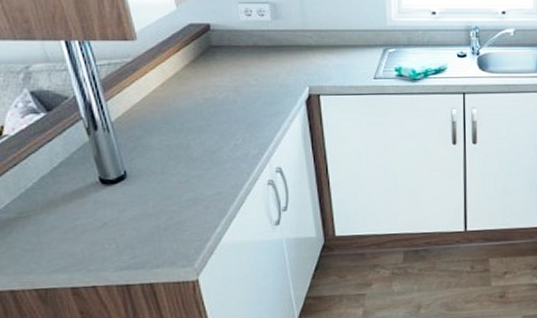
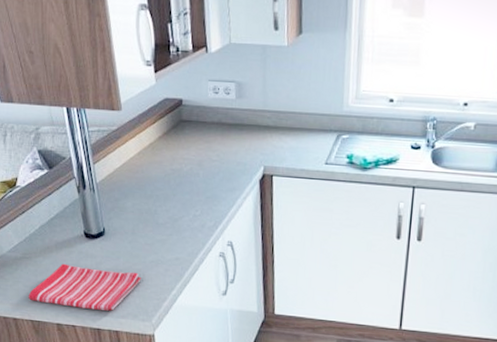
dish towel: none [29,214,177,267] -> present [28,263,141,311]

